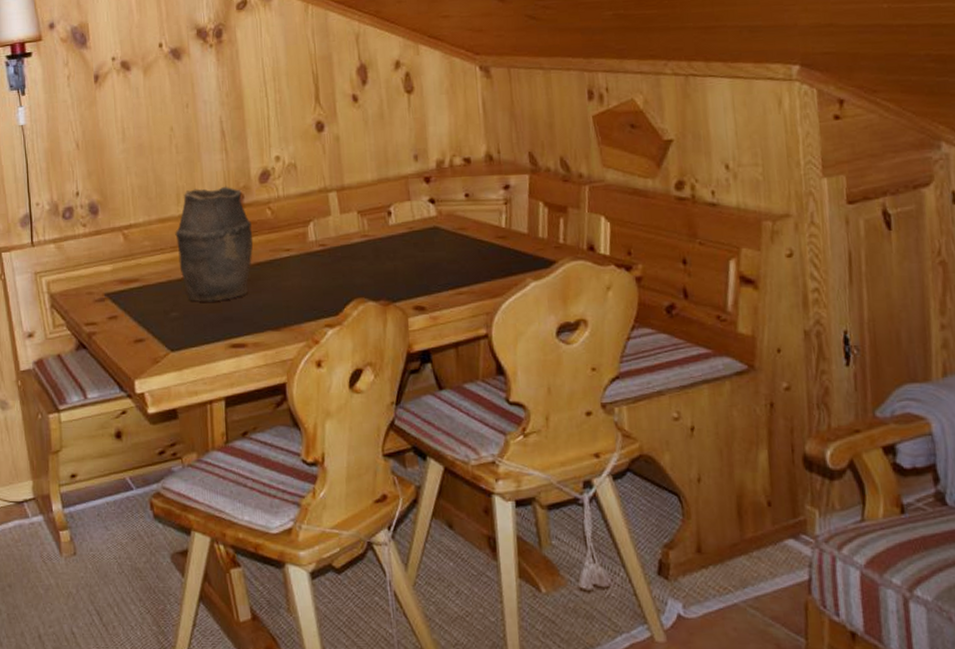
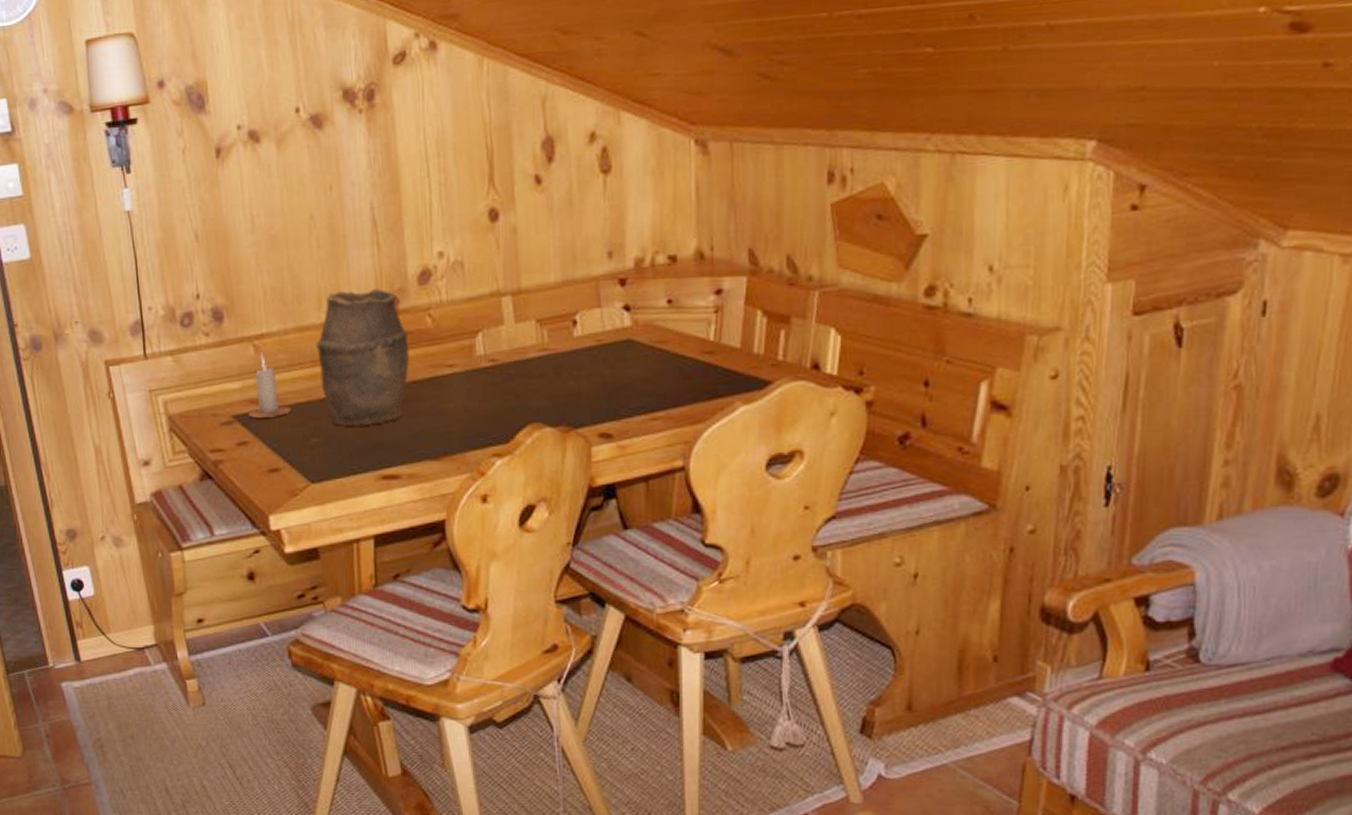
candle: none [117,240,155,296] -> present [248,352,292,418]

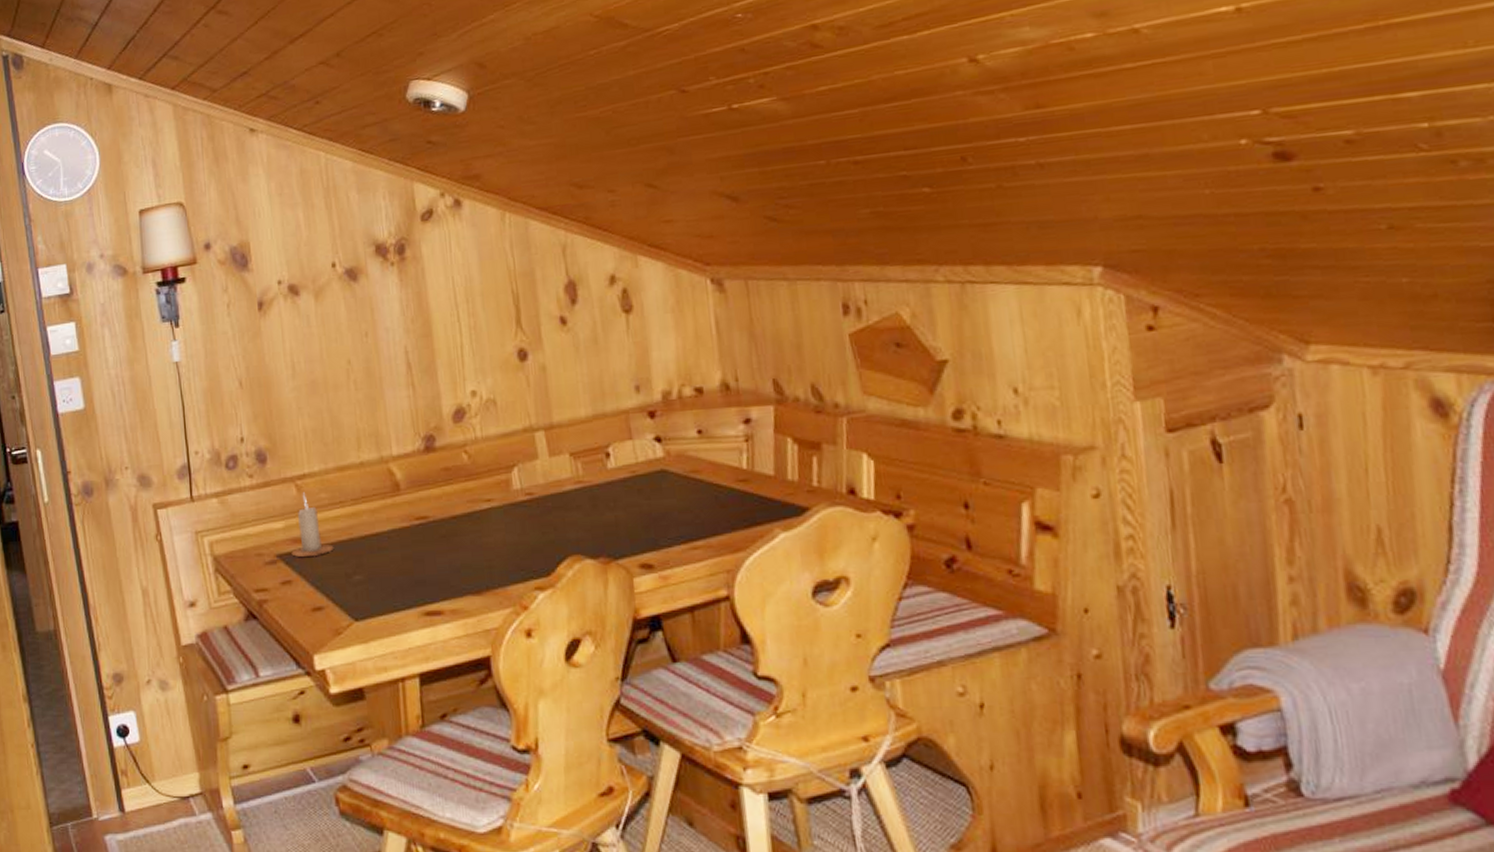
vase: present [316,288,410,427] -> none [356,427,448,563]

